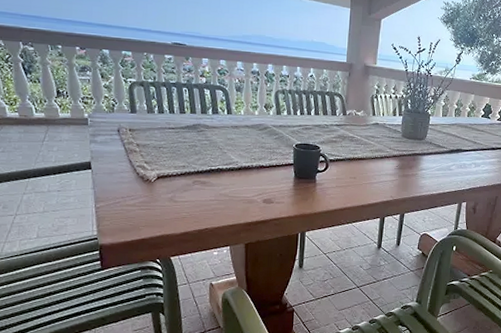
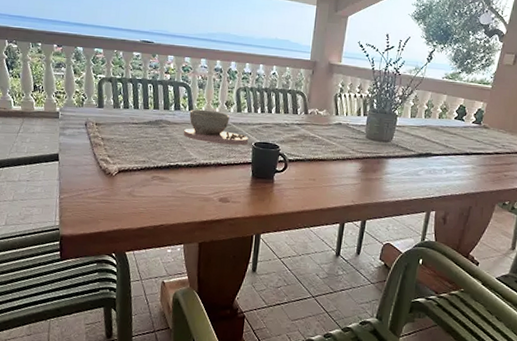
bowl: none [223,112,289,147] -> present [184,109,248,145]

